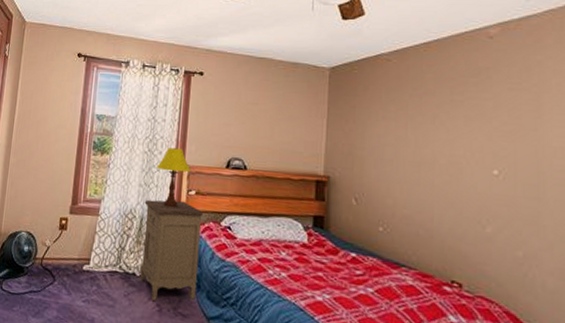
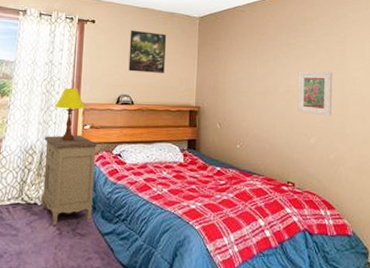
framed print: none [241,83,287,134] -> present [128,30,166,73]
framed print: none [467,137,520,199] -> present [298,71,332,116]

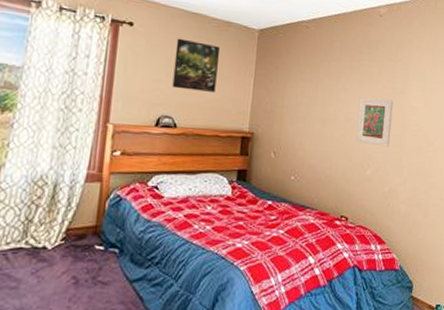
nightstand: present [38,134,97,225] -> none [49,162,128,273]
table lamp: present [54,88,85,142] -> none [75,104,116,171]

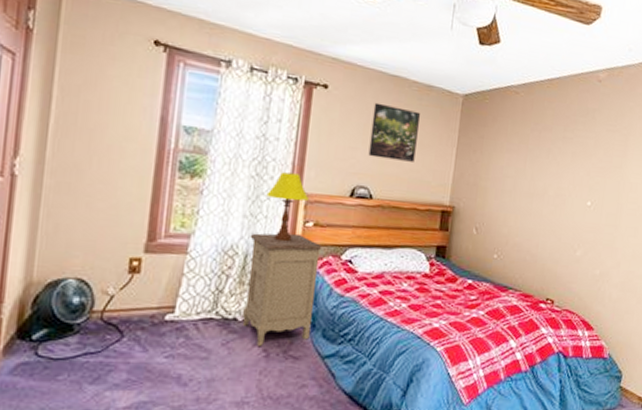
nightstand: none [49,162,128,273] -> present [239,233,321,346]
table lamp: none [75,104,116,171] -> present [266,172,308,242]
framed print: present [356,98,393,147] -> none [566,172,610,226]

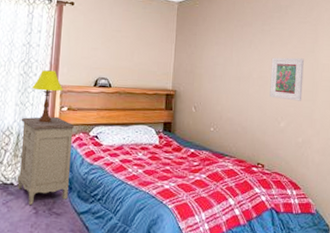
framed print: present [368,102,420,162] -> none [107,13,145,57]
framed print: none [566,172,610,226] -> present [270,57,304,101]

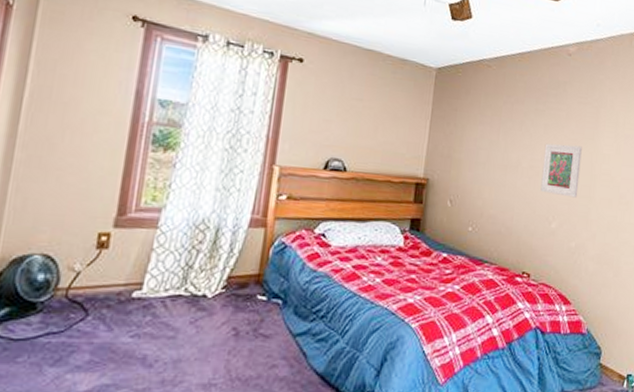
nightstand: present [14,116,74,205] -> none [210,206,294,324]
table lamp: present [32,70,63,123] -> none [239,145,282,216]

